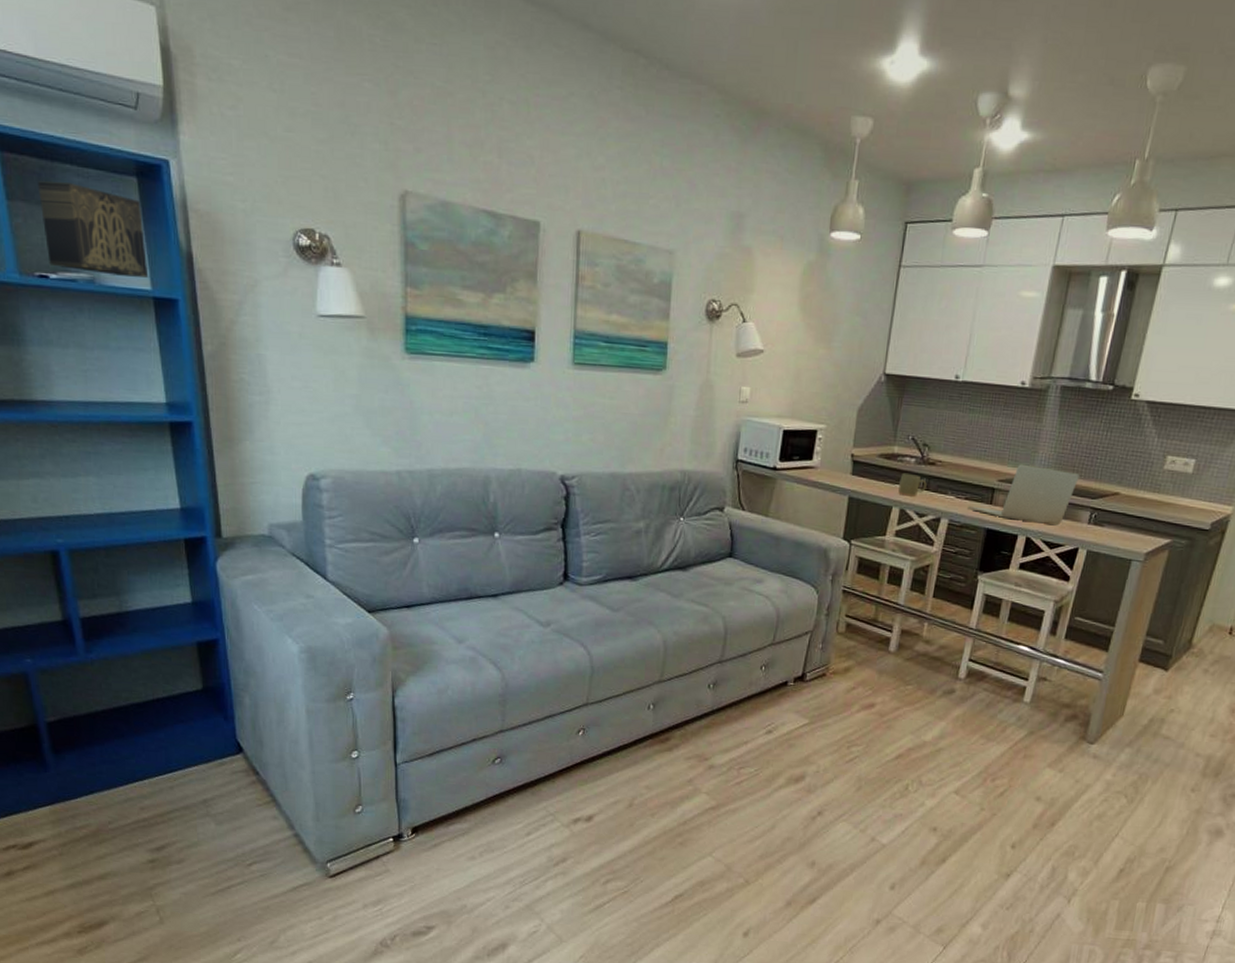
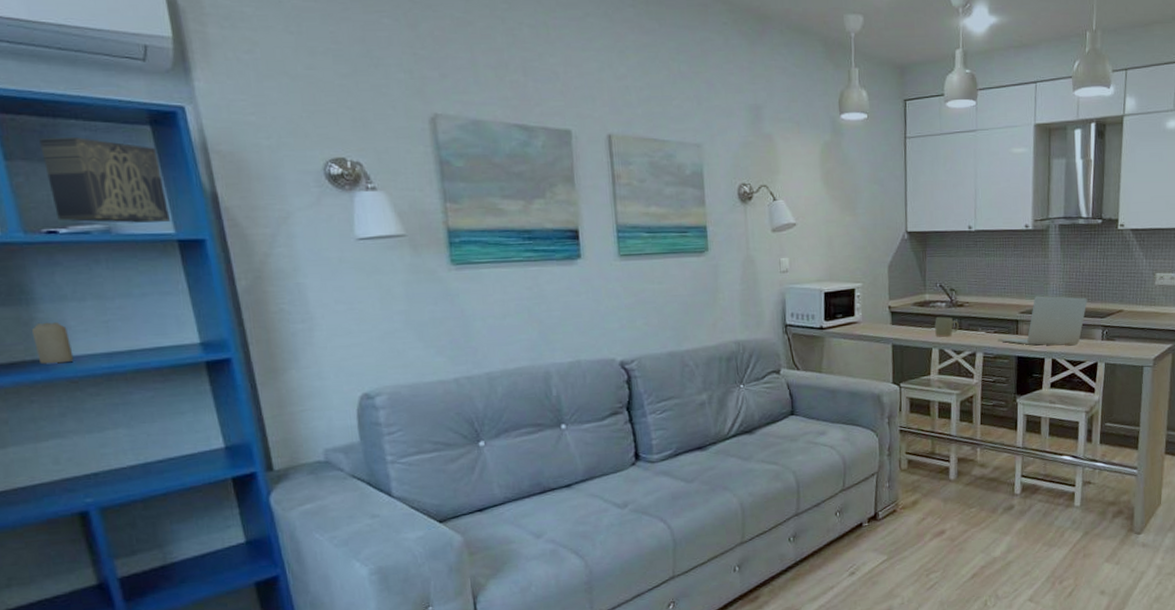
candle: none [20,364,55,407] -> present [31,321,74,365]

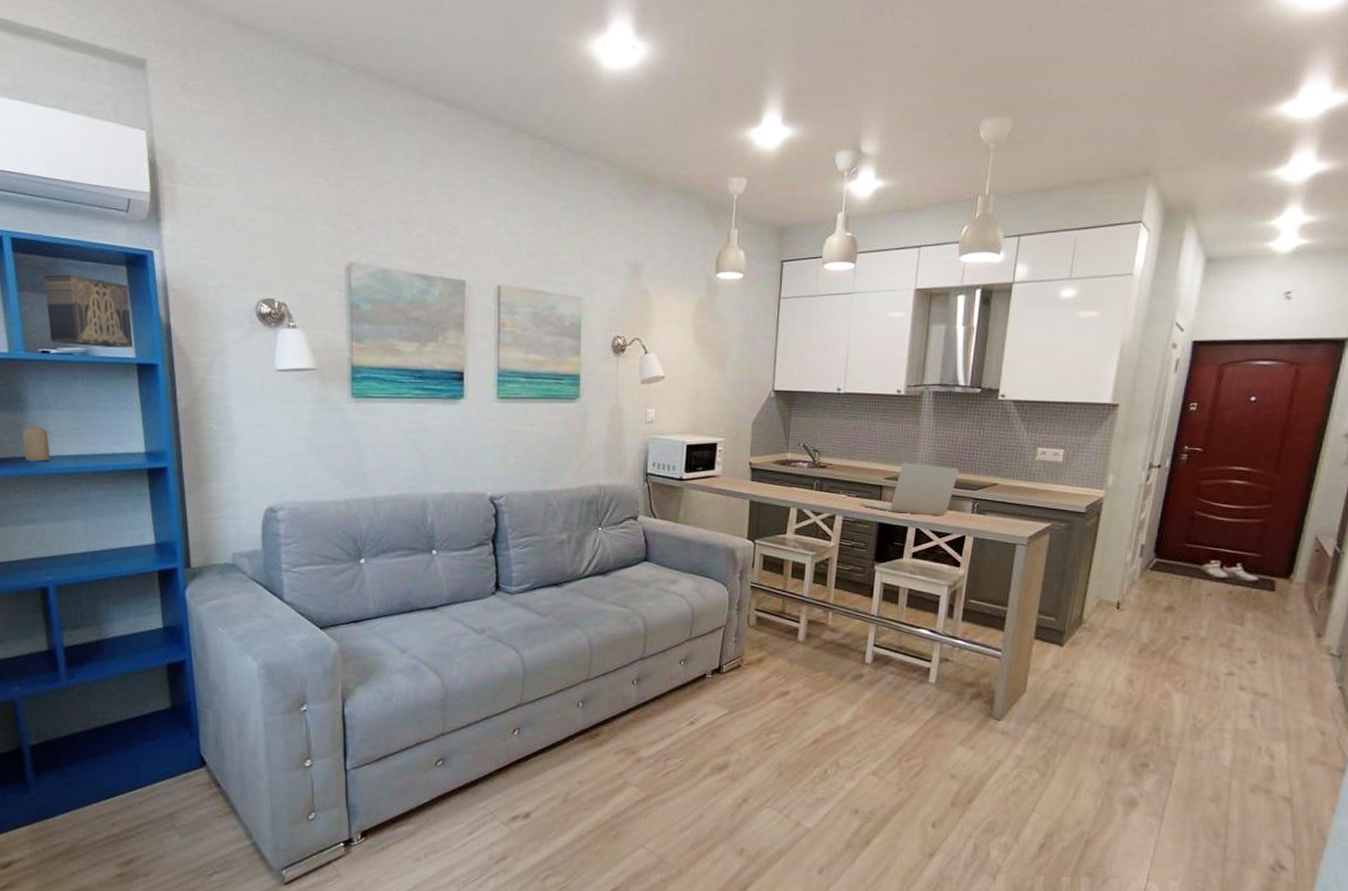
mug: present [935,316,959,337] -> none [795,476,820,497]

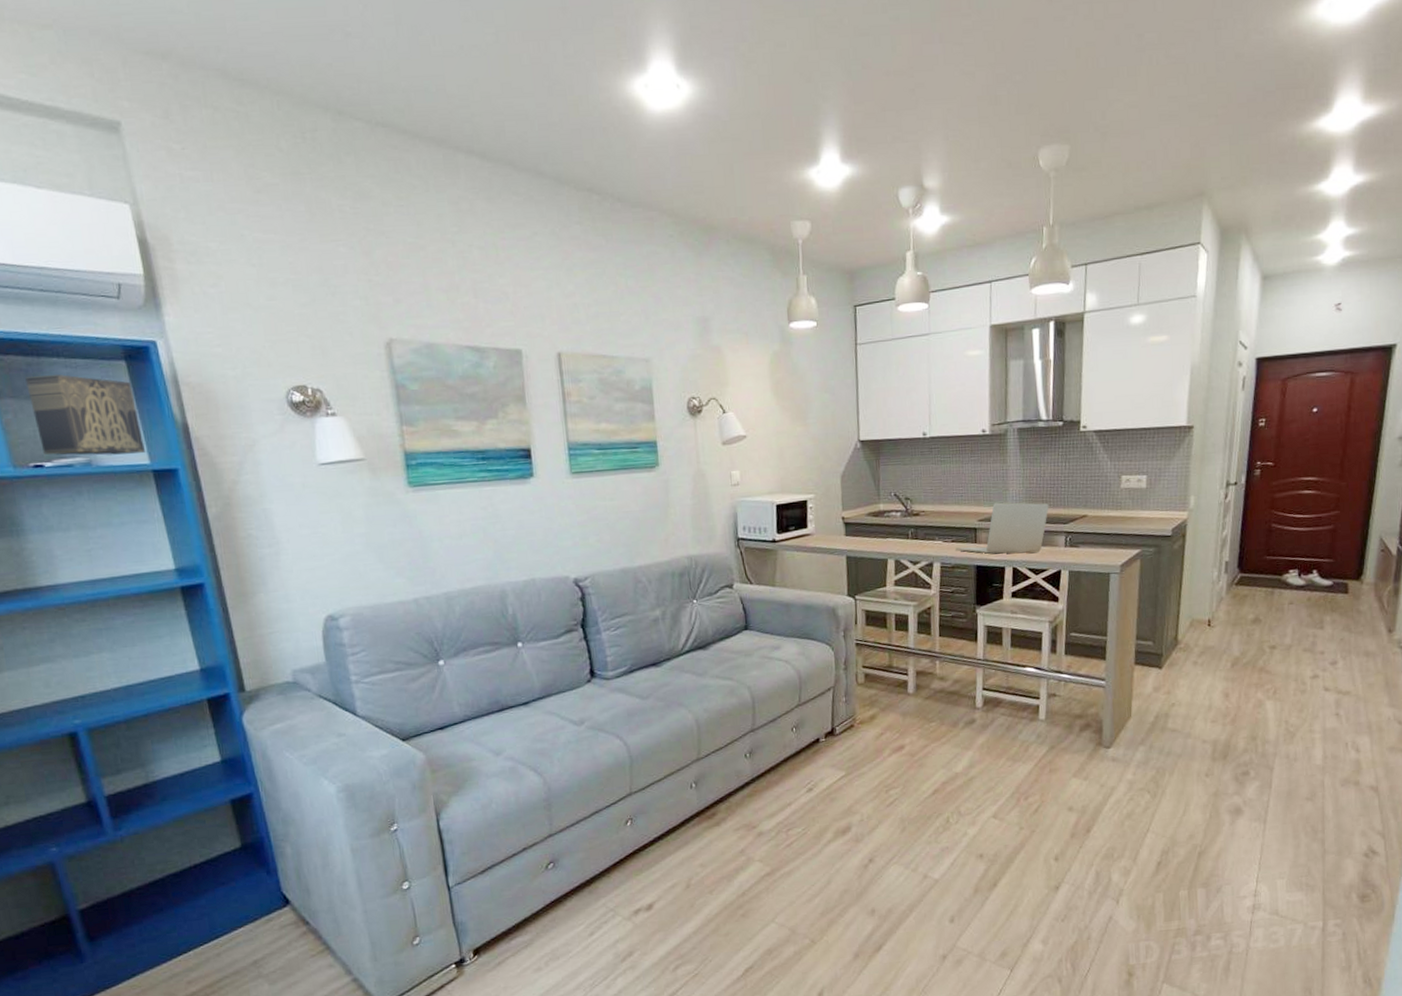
candle: present [22,426,50,461] -> none [22,551,61,593]

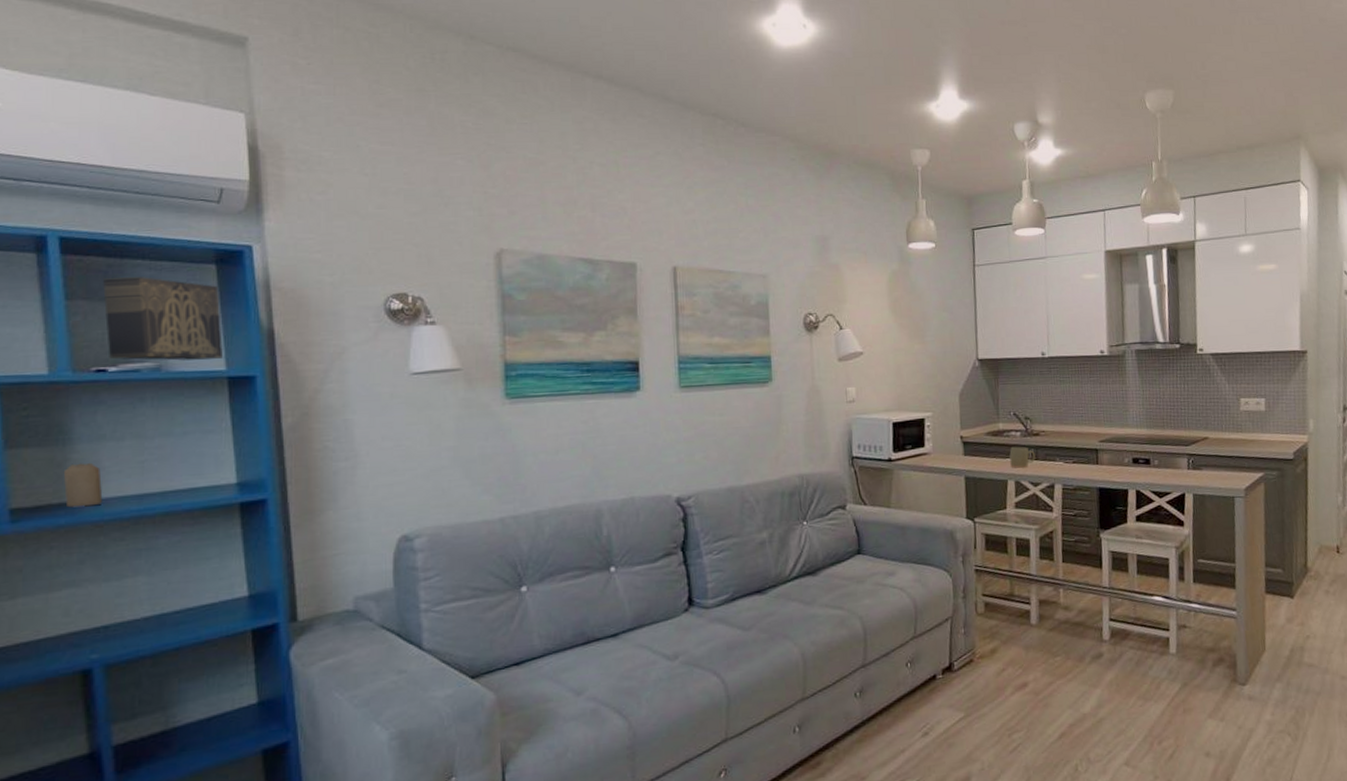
candle: none [22,551,61,593] -> present [63,462,103,508]
mug: none [890,526,915,548] -> present [1009,446,1035,468]
laptop: present [955,502,1049,554] -> none [1077,423,1170,476]

